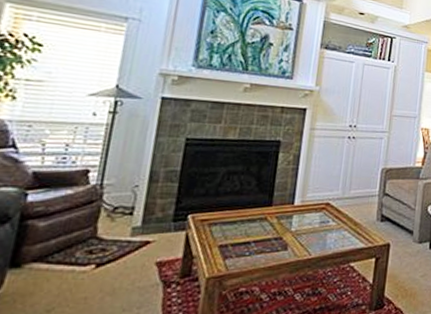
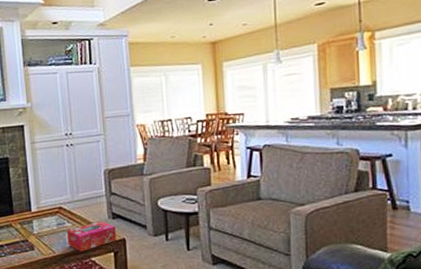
tissue box: none [328,222,382,255] -> present [67,220,116,252]

